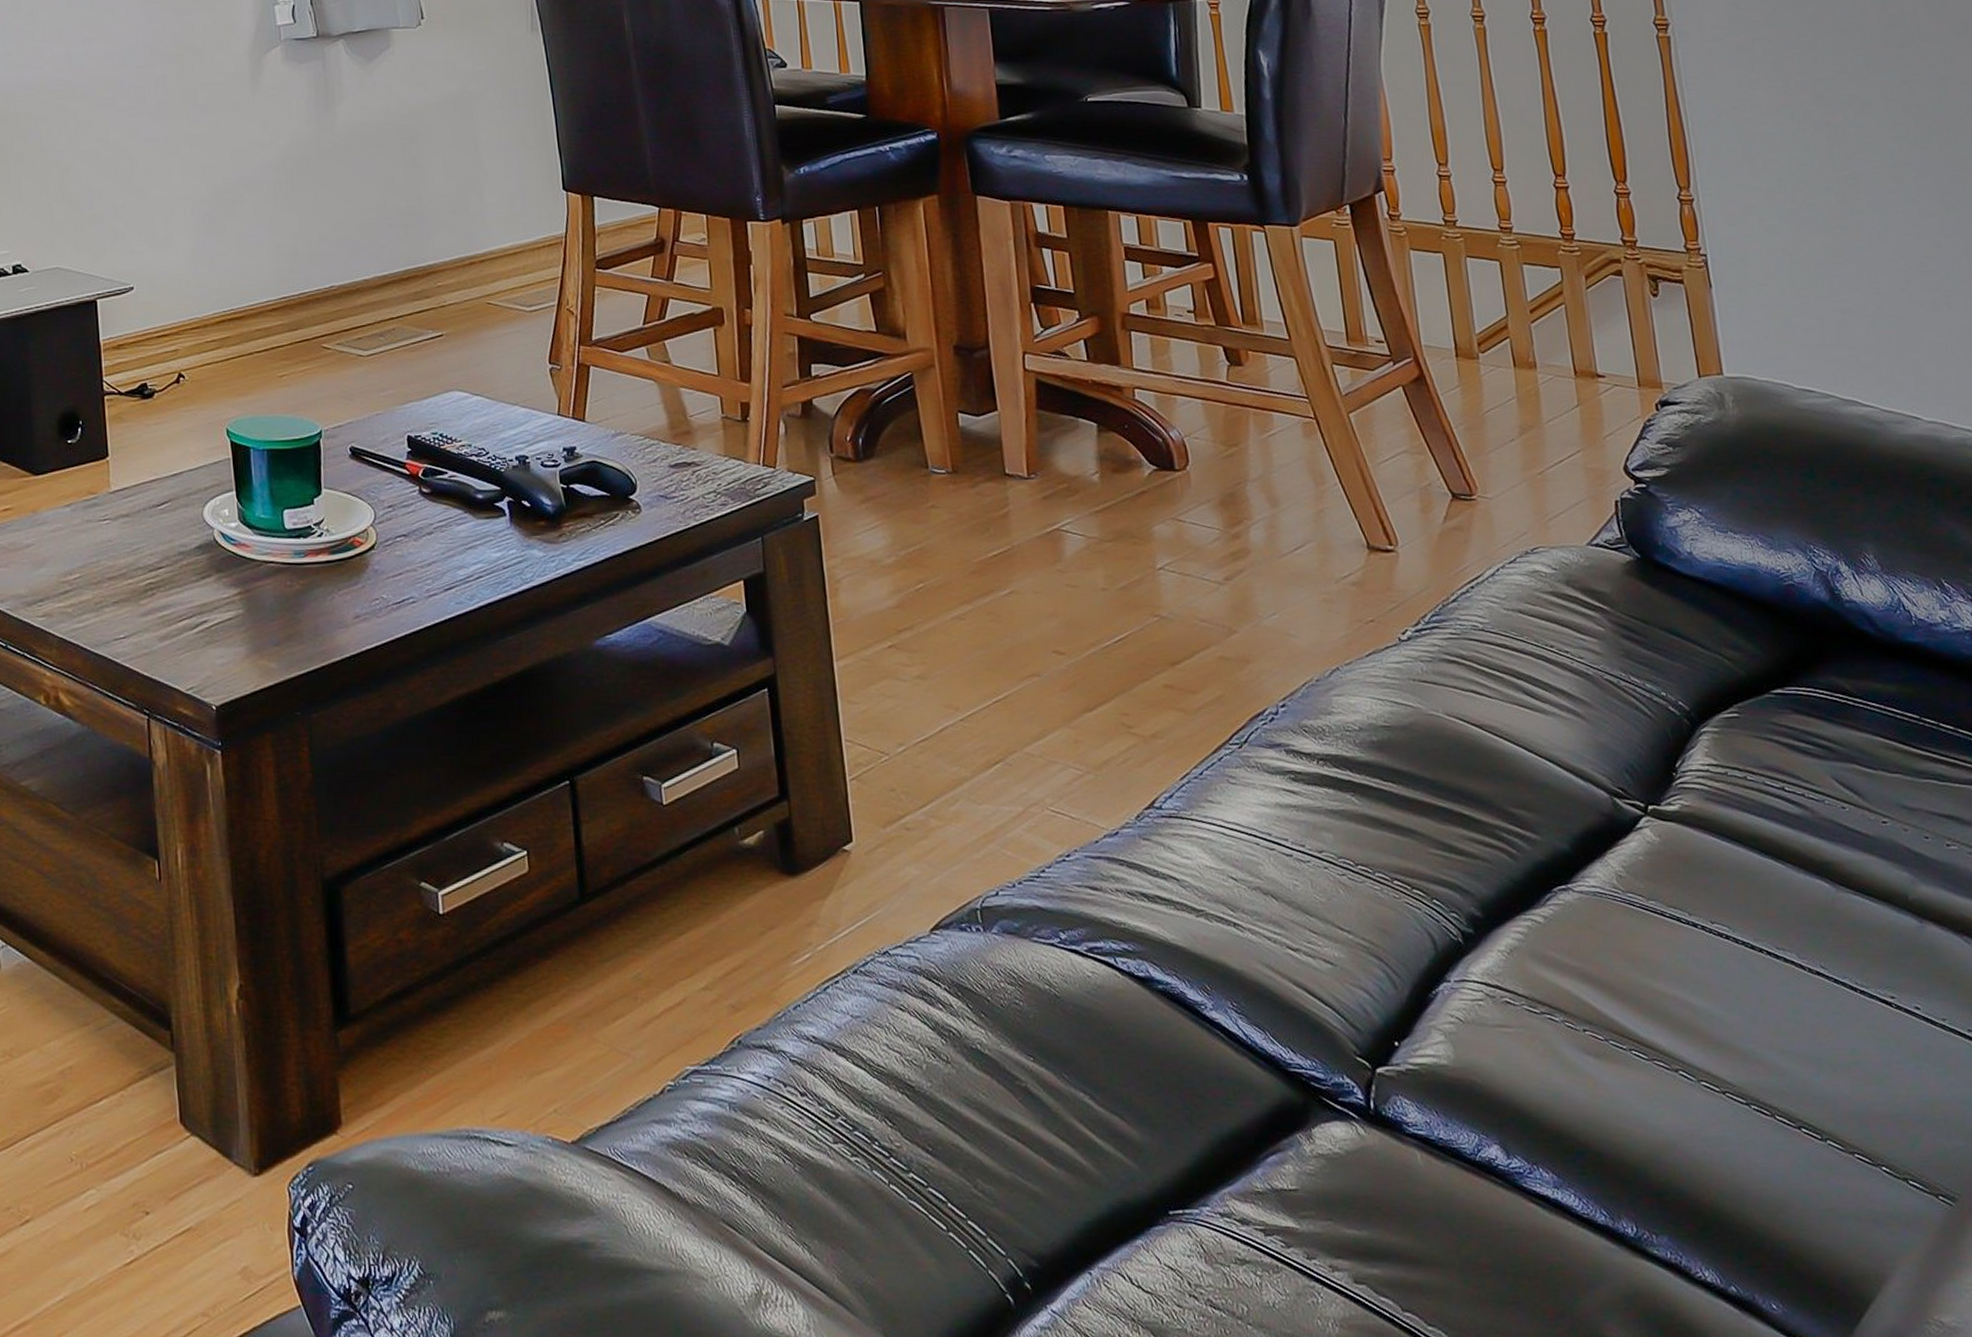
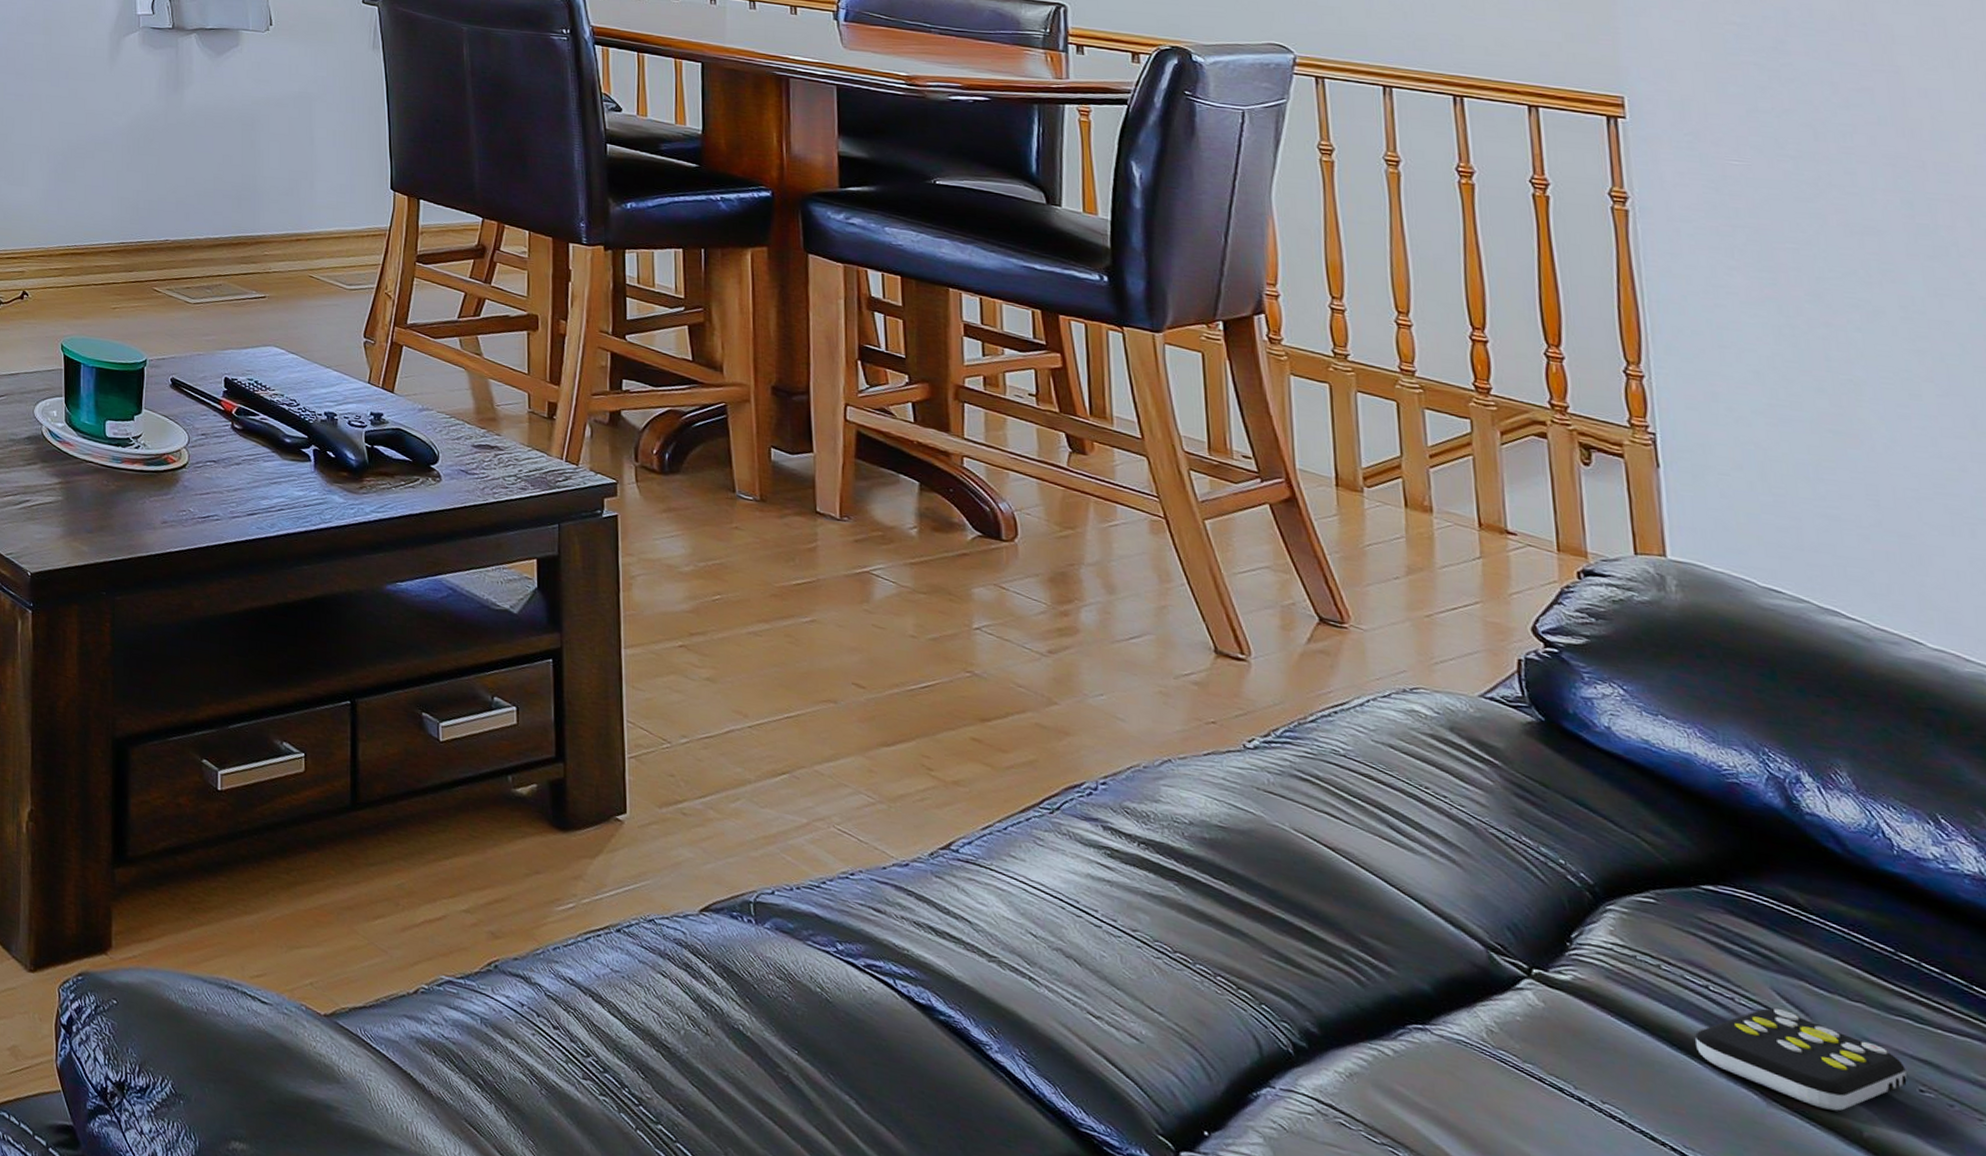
remote control: none [1777,795,1937,882] -> present [1695,1008,1907,1112]

